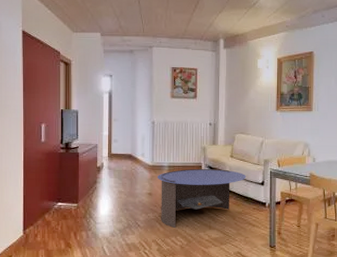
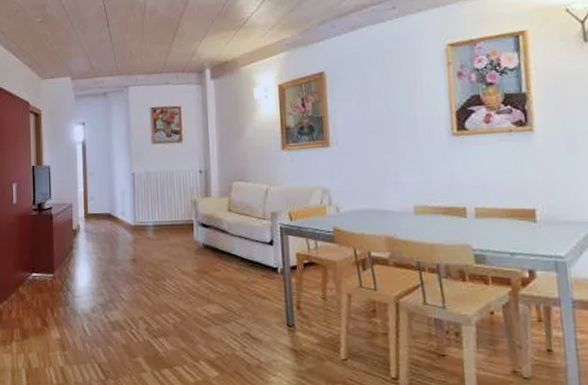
coffee table: present [158,168,246,228] -> none [142,226,250,301]

